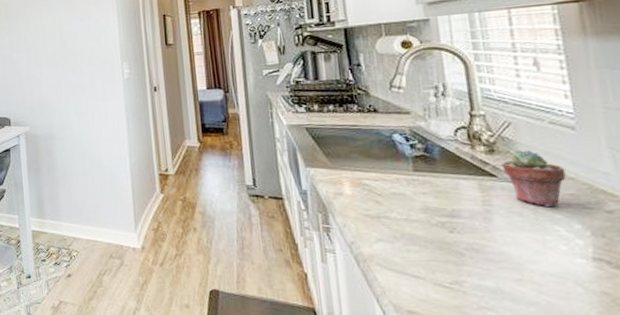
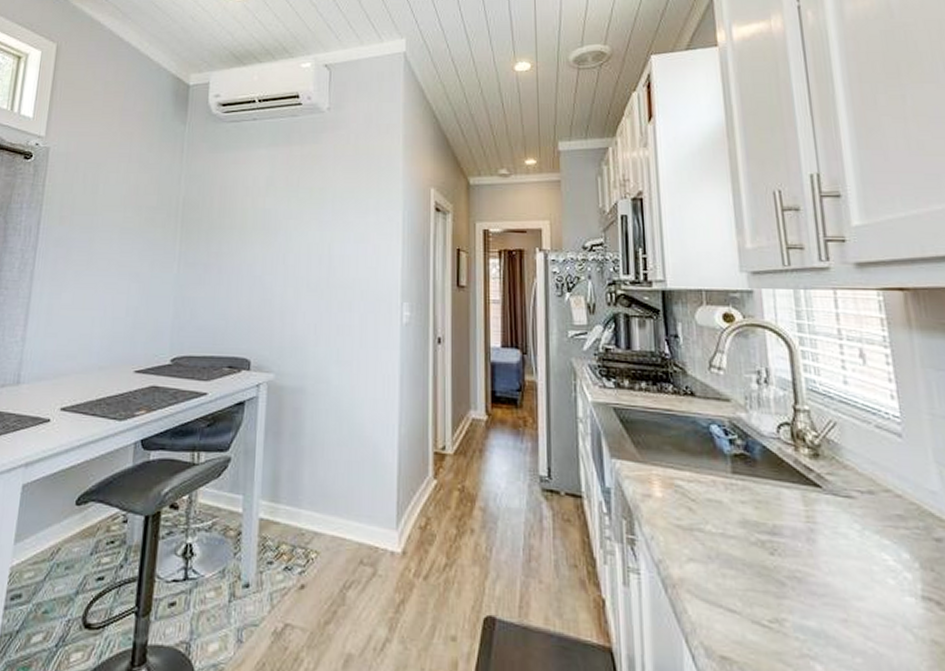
potted succulent: present [502,150,566,206] -> none [826,457,893,529]

